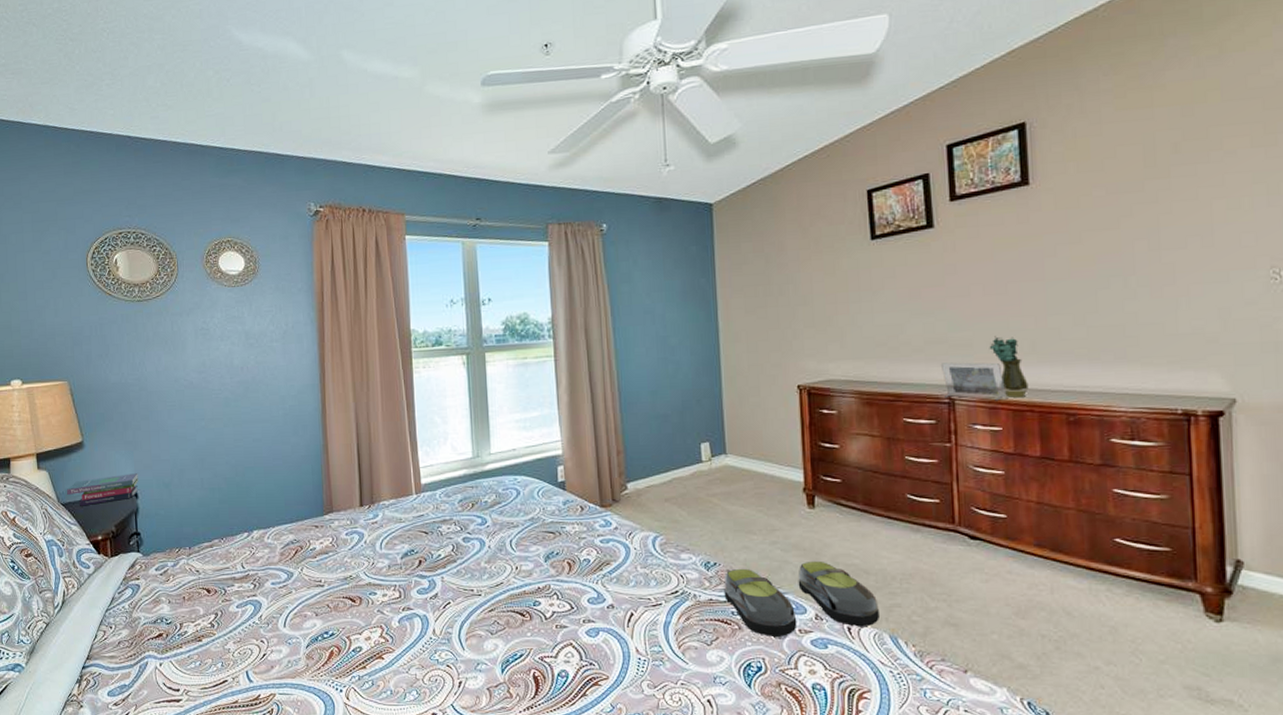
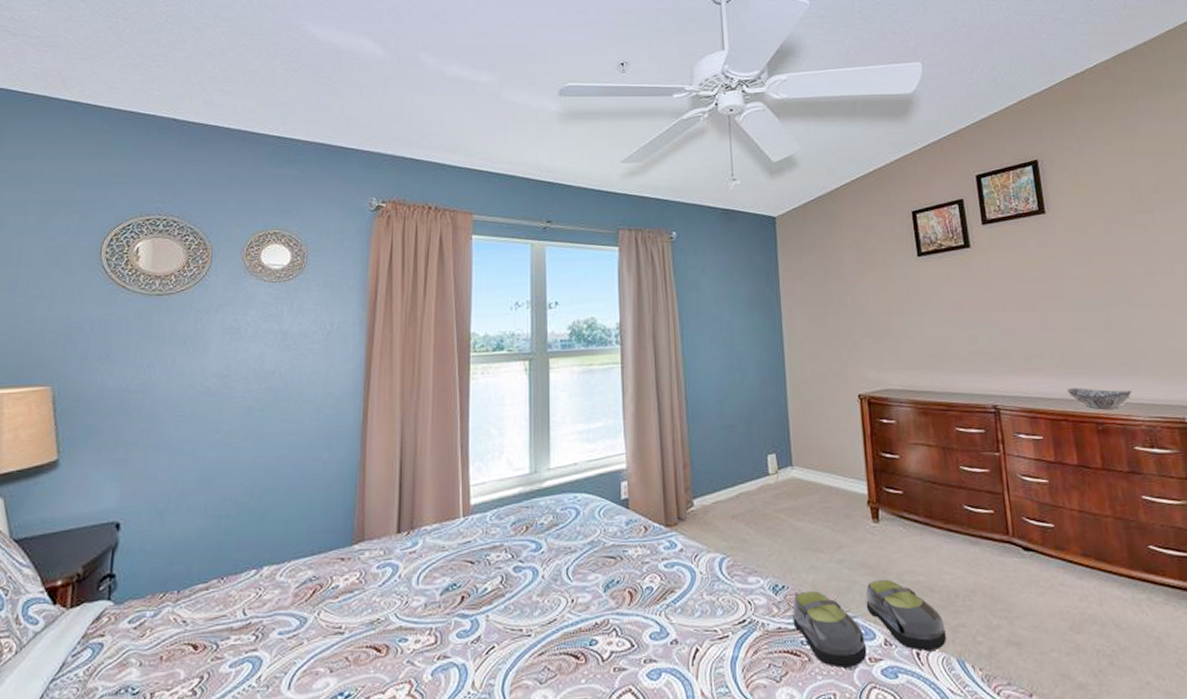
books: present [67,473,138,506] -> none [24,499,125,543]
photo frame: present [942,362,1007,401] -> none [986,373,1044,411]
vase: present [989,336,1029,398] -> none [1025,349,1062,407]
decorative bowl: none [1036,377,1115,400] -> present [1067,388,1132,409]

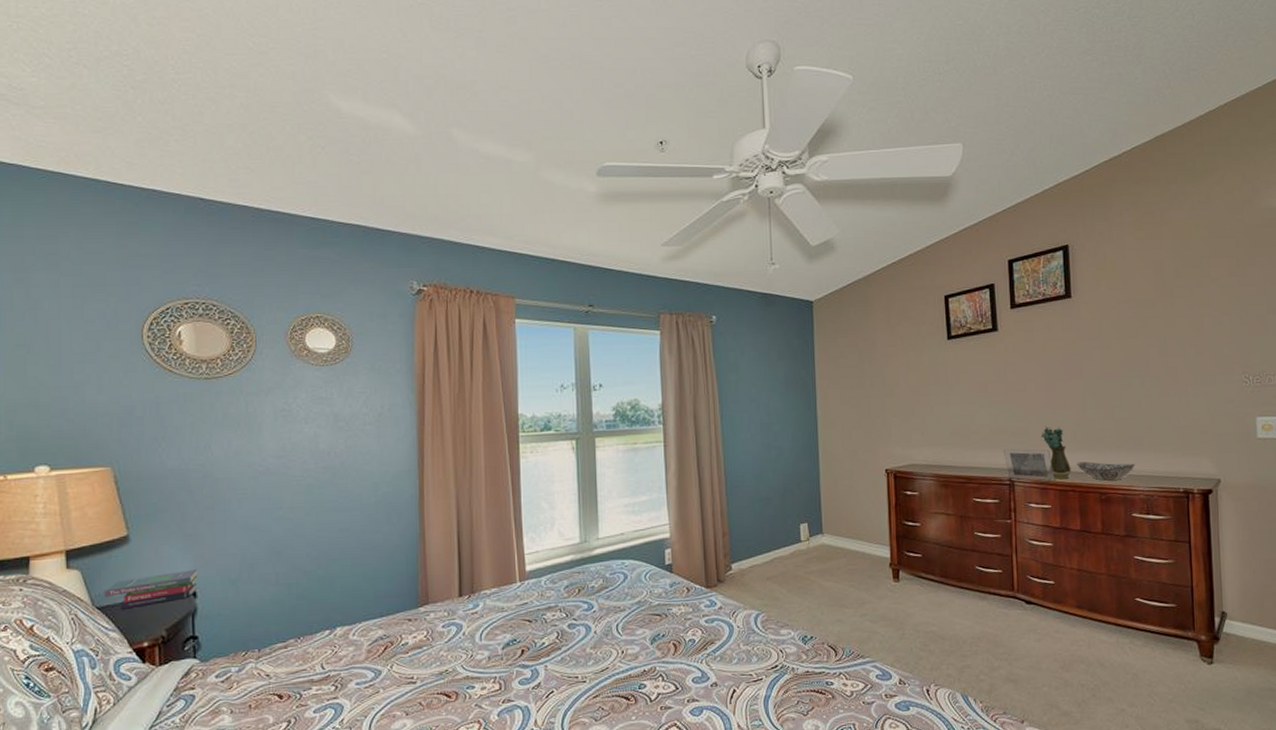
books: none [24,499,125,543] -> present [105,570,198,610]
slippers: present [792,579,947,668] -> none [819,629,954,703]
photo frame: none [986,373,1044,411] -> present [1004,449,1055,482]
vase: none [1025,349,1062,407] -> present [1041,426,1071,479]

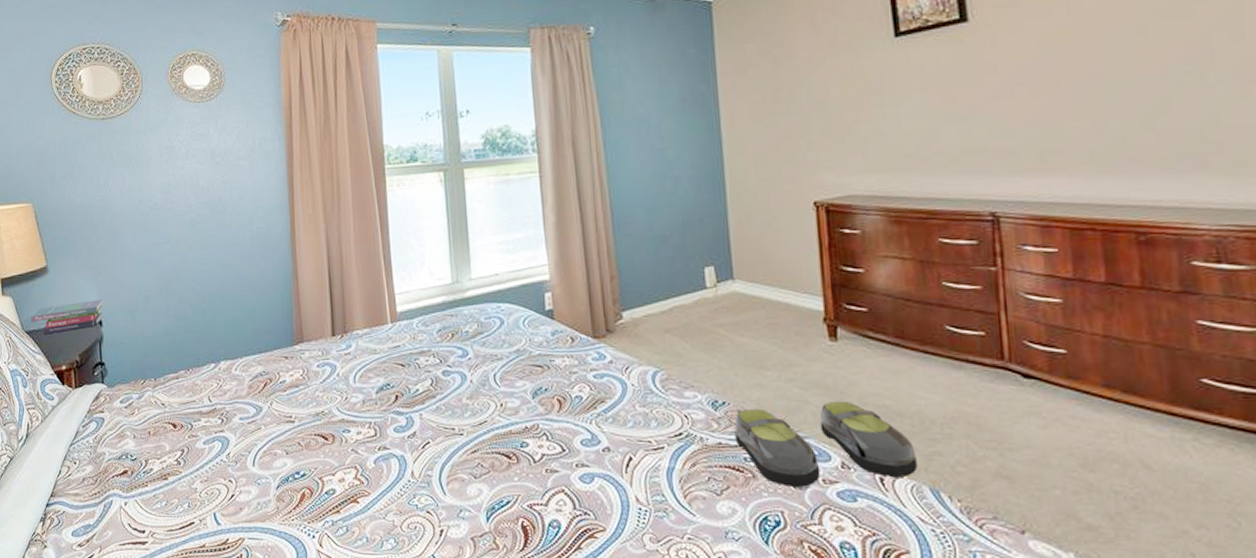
slippers: none [819,629,954,703] -> present [734,401,919,487]
photo frame: present [1004,449,1055,482] -> none [982,174,1063,218]
vase: present [1041,426,1071,479] -> none [1038,143,1089,214]
decorative bowl: present [1077,461,1135,481] -> none [1097,190,1194,216]

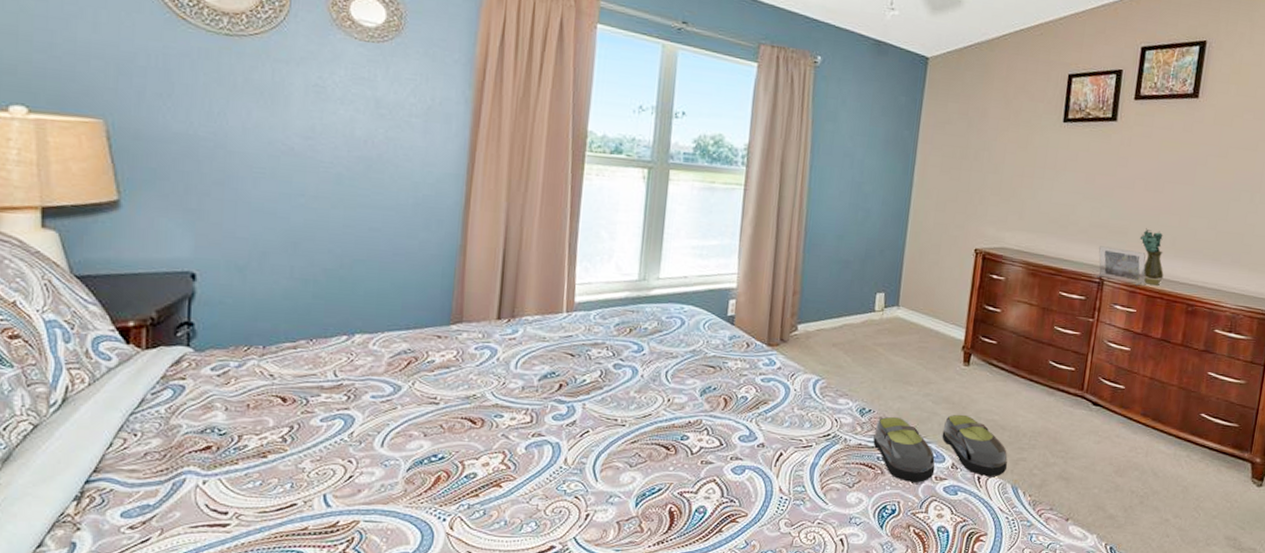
books: present [31,300,103,334] -> none [86,249,199,283]
photo frame: none [982,174,1063,218] -> present [1096,246,1146,287]
vase: none [1038,143,1089,214] -> present [1139,228,1164,285]

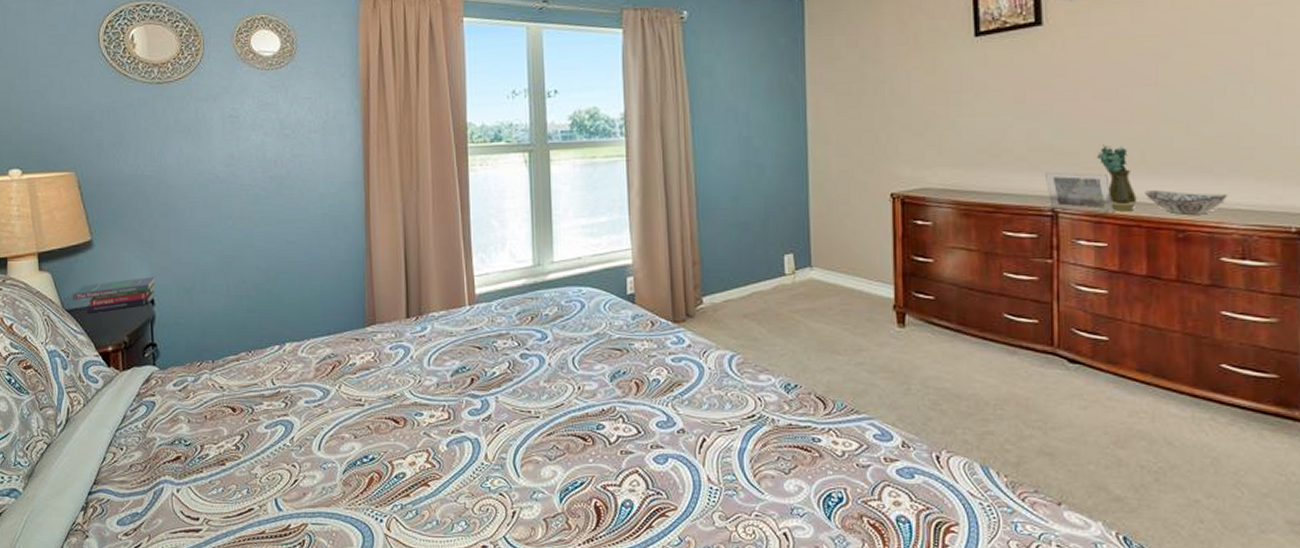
books: none [86,249,199,283] -> present [73,277,155,313]
slippers: present [873,414,1008,483] -> none [804,384,972,465]
decorative bowl: none [1170,270,1228,294] -> present [1145,190,1228,215]

